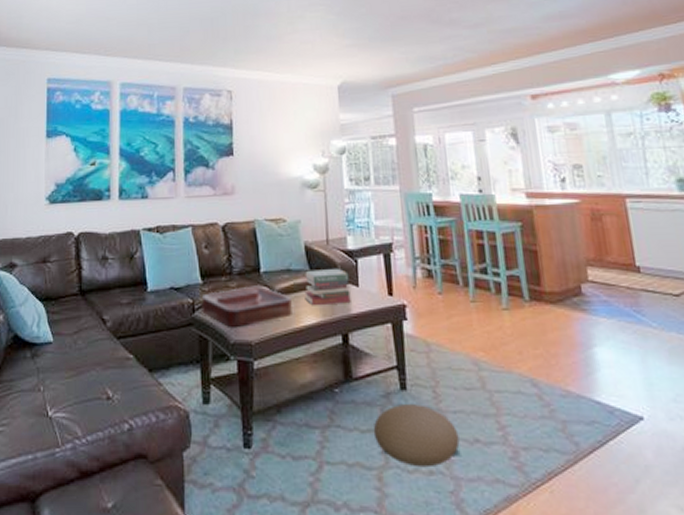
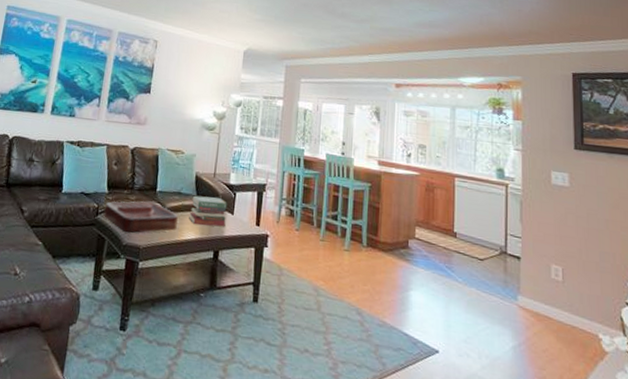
pouf: present [373,404,461,468] -> none [225,313,293,367]

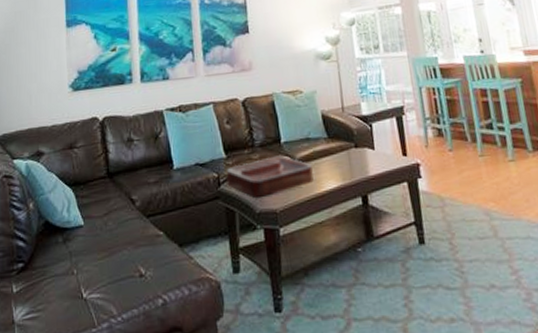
books: present [189,195,227,227] -> none [323,133,368,172]

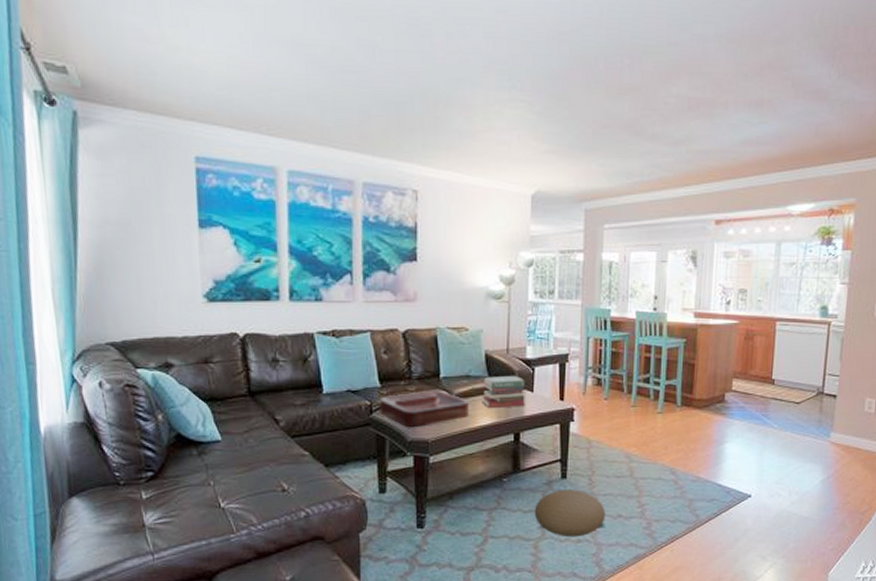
books: none [323,133,368,172] -> present [482,375,525,409]
pouf: none [396,256,479,316] -> present [534,490,606,538]

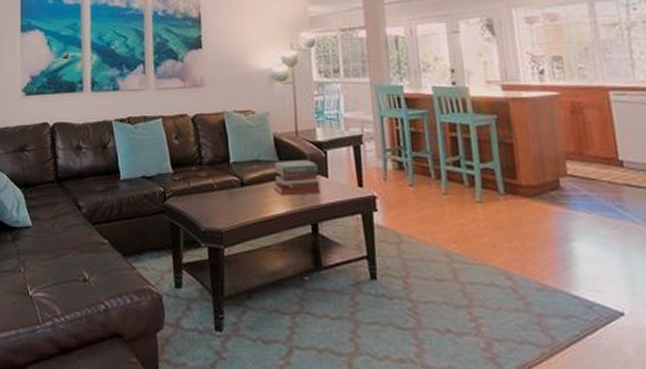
decorative tray: present [379,390,469,427] -> none [172,175,262,215]
pouf: present [534,490,606,538] -> none [343,293,432,356]

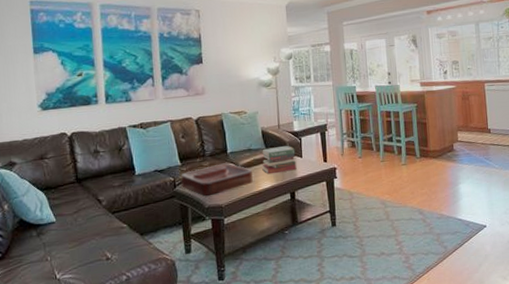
decorative tray: none [172,175,262,215] -> present [181,163,253,196]

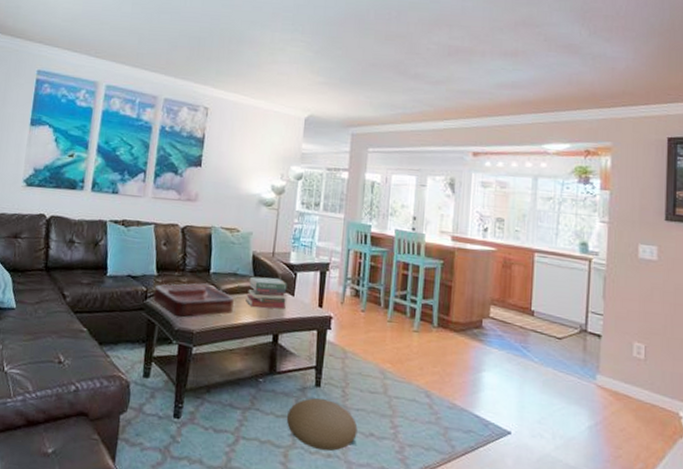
pouf: none [312,235,372,276] -> present [286,398,358,452]

